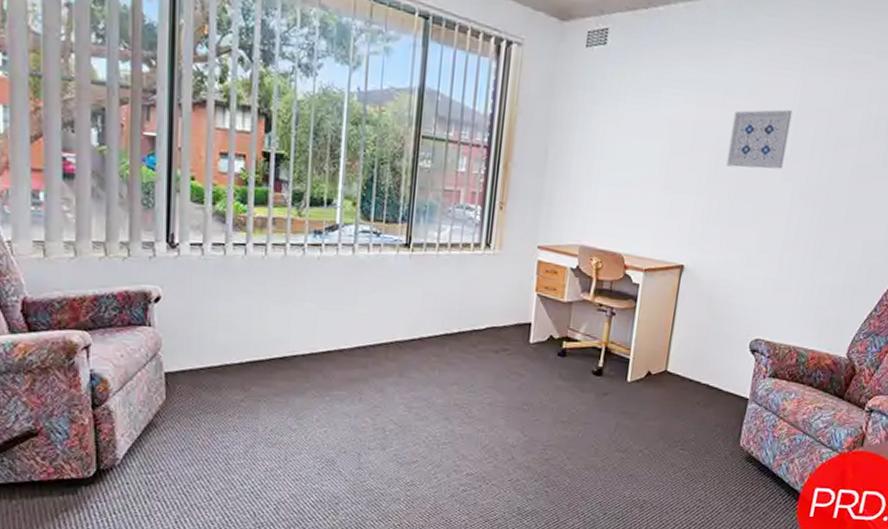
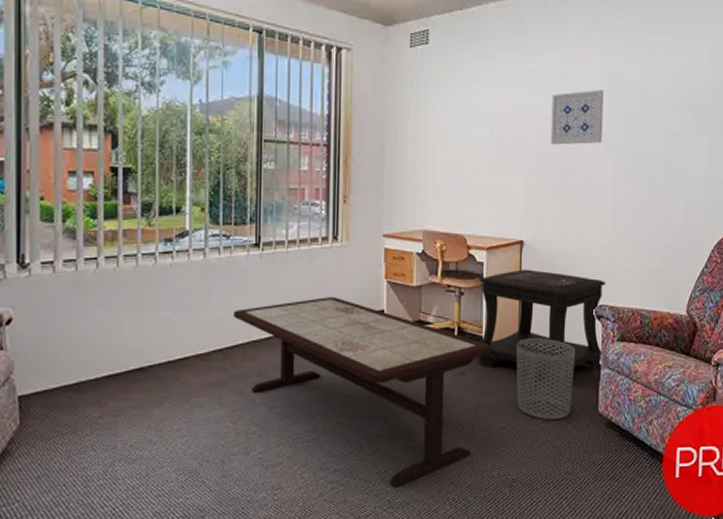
coffee table: none [379,304,637,496] -> present [234,297,491,487]
side table: none [622,295,766,417] -> present [478,269,606,388]
waste bin: none [657,365,725,449] -> present [516,338,576,421]

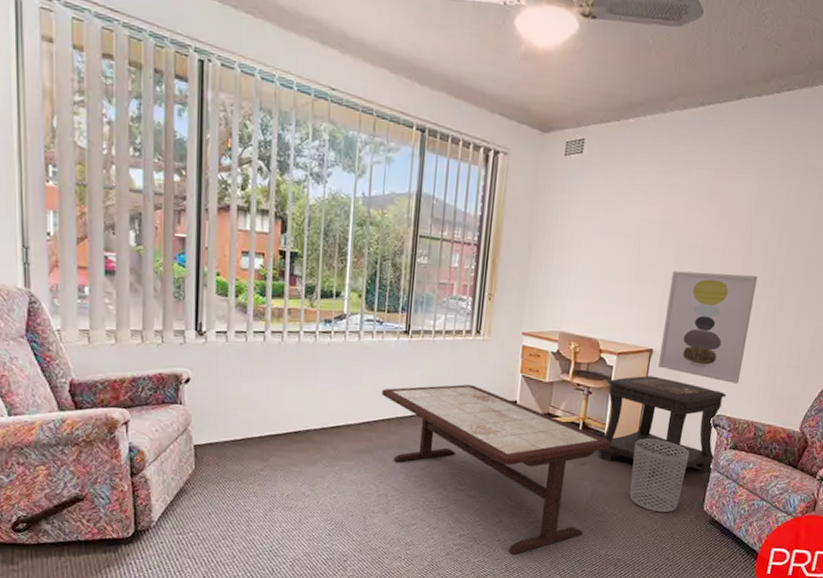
wall art: none [530,155,622,270] -> present [658,270,758,384]
wall art: present [550,90,604,145] -> none [690,210,750,263]

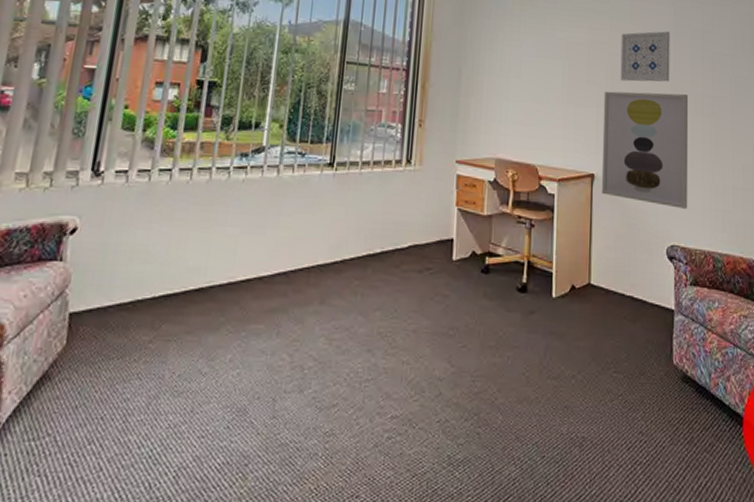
coffee table: present [382,384,611,555] -> none [301,222,561,440]
side table: present [598,375,727,485] -> none [547,203,677,334]
waste bin: present [629,438,690,513] -> none [586,277,648,371]
wall art: none [690,210,750,263] -> present [620,31,670,82]

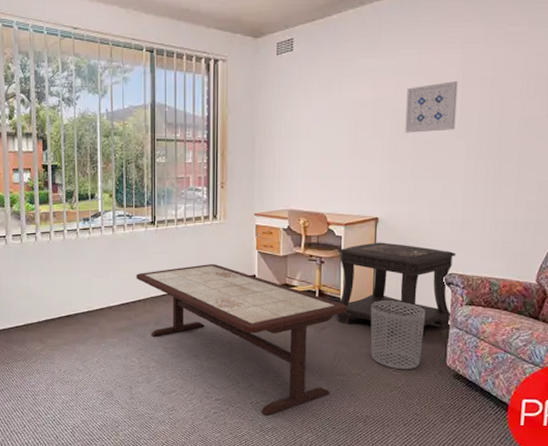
coffee table: none [301,222,561,440] -> present [136,264,348,416]
side table: none [547,203,677,334] -> present [336,242,457,343]
waste bin: none [586,277,648,371] -> present [370,301,426,370]
wall art: present [601,91,689,209] -> none [384,140,474,243]

